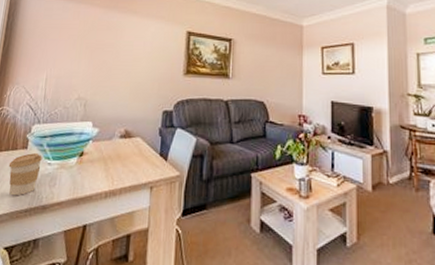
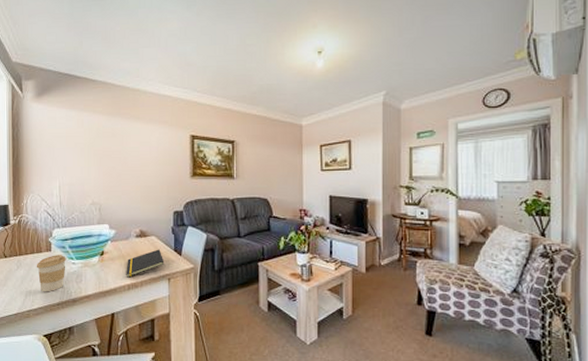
notepad: none [104,152,148,184] -> present [126,249,165,278]

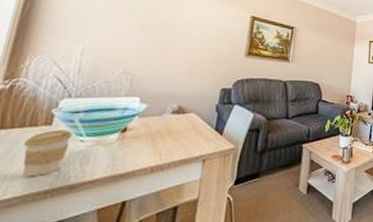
notepad: present [126,249,165,278] -> none [150,127,202,159]

